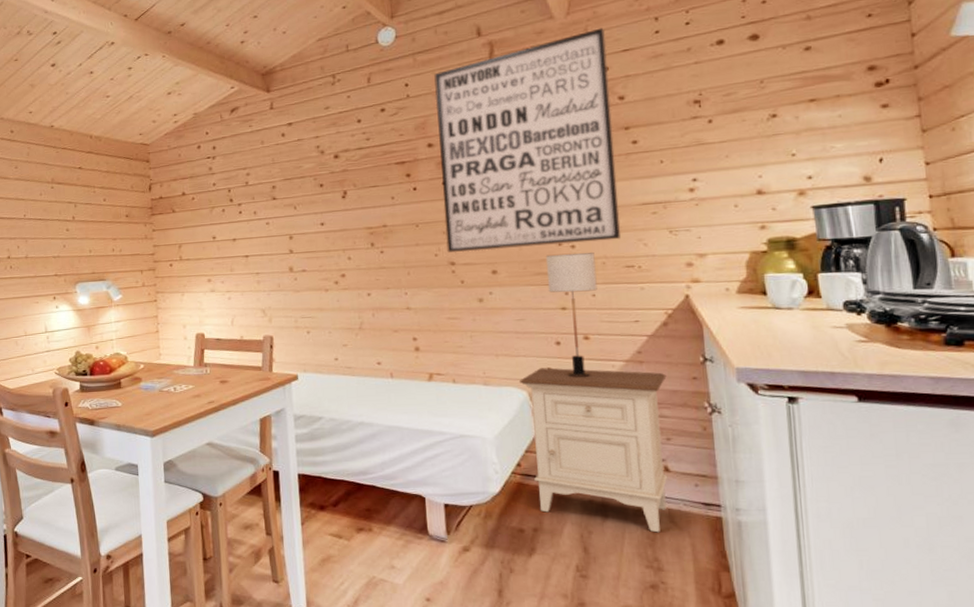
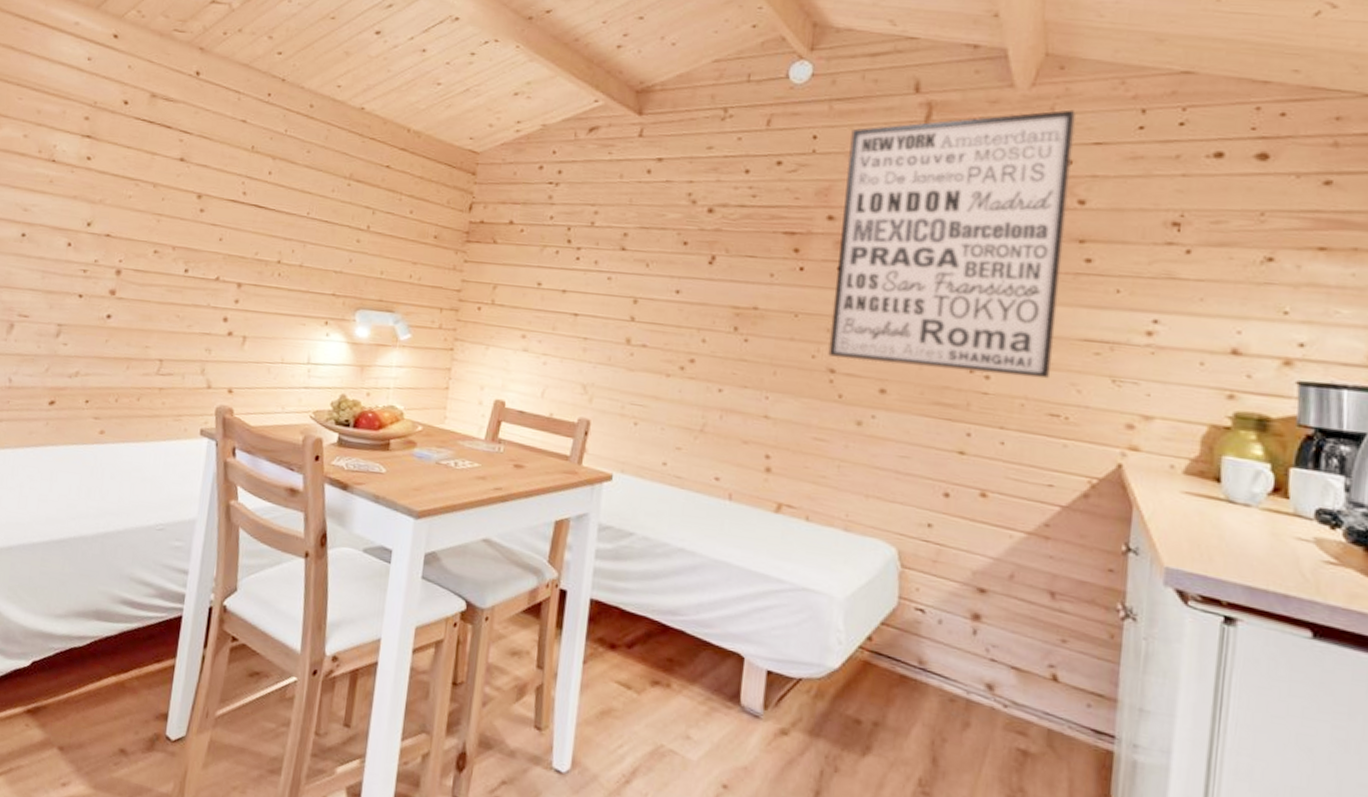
nightstand: present [518,367,668,533] -> none [884,522,1076,757]
table lamp: present [545,253,597,378] -> none [946,381,1013,545]

